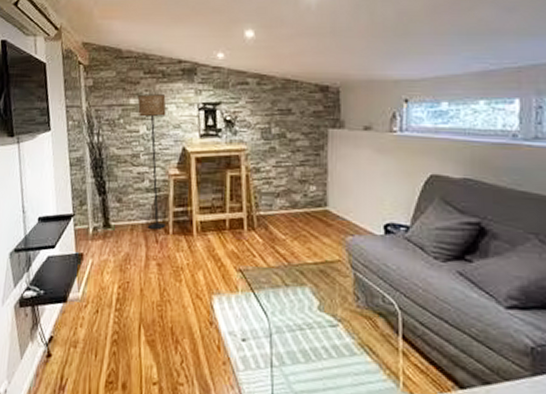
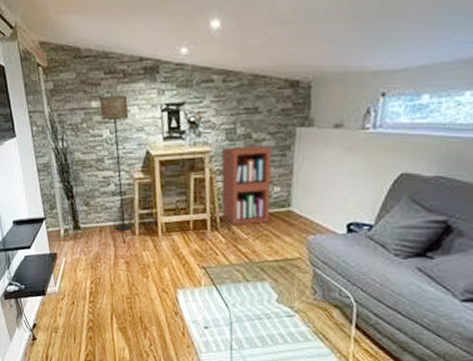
bookshelf: none [257,144,307,226] -> present [221,145,272,226]

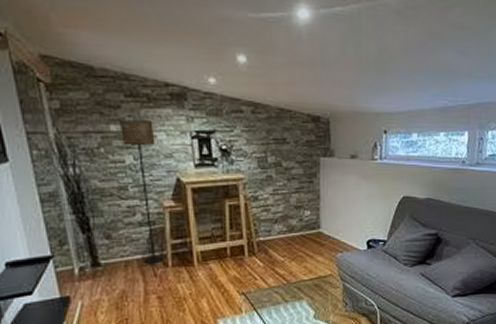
bookshelf: present [221,145,272,226] -> none [255,173,302,250]

